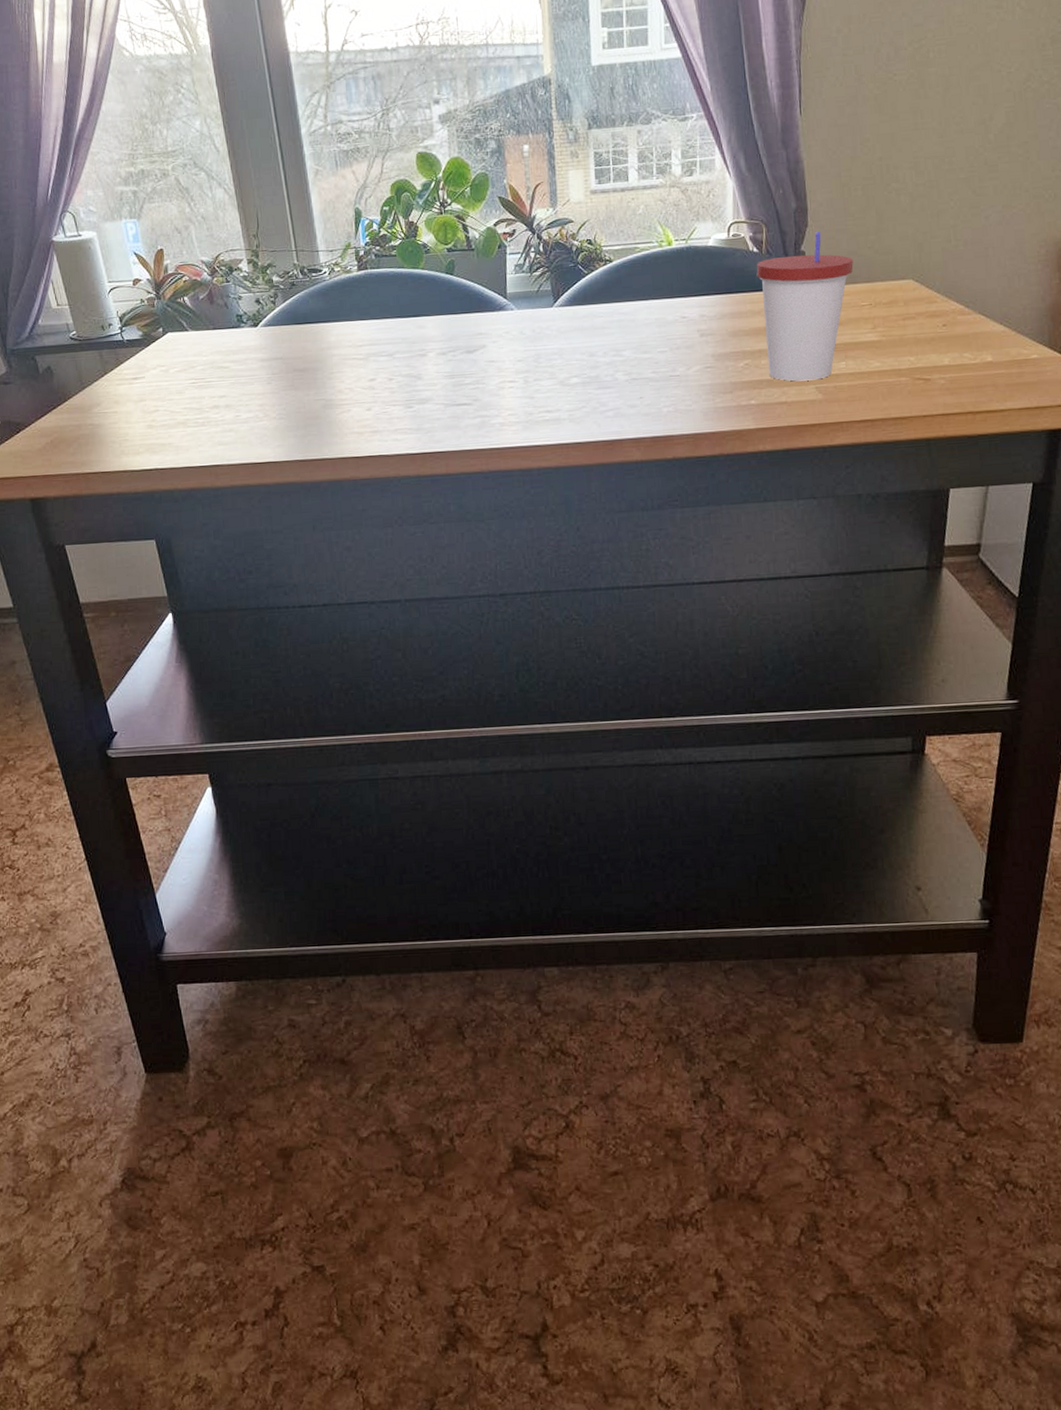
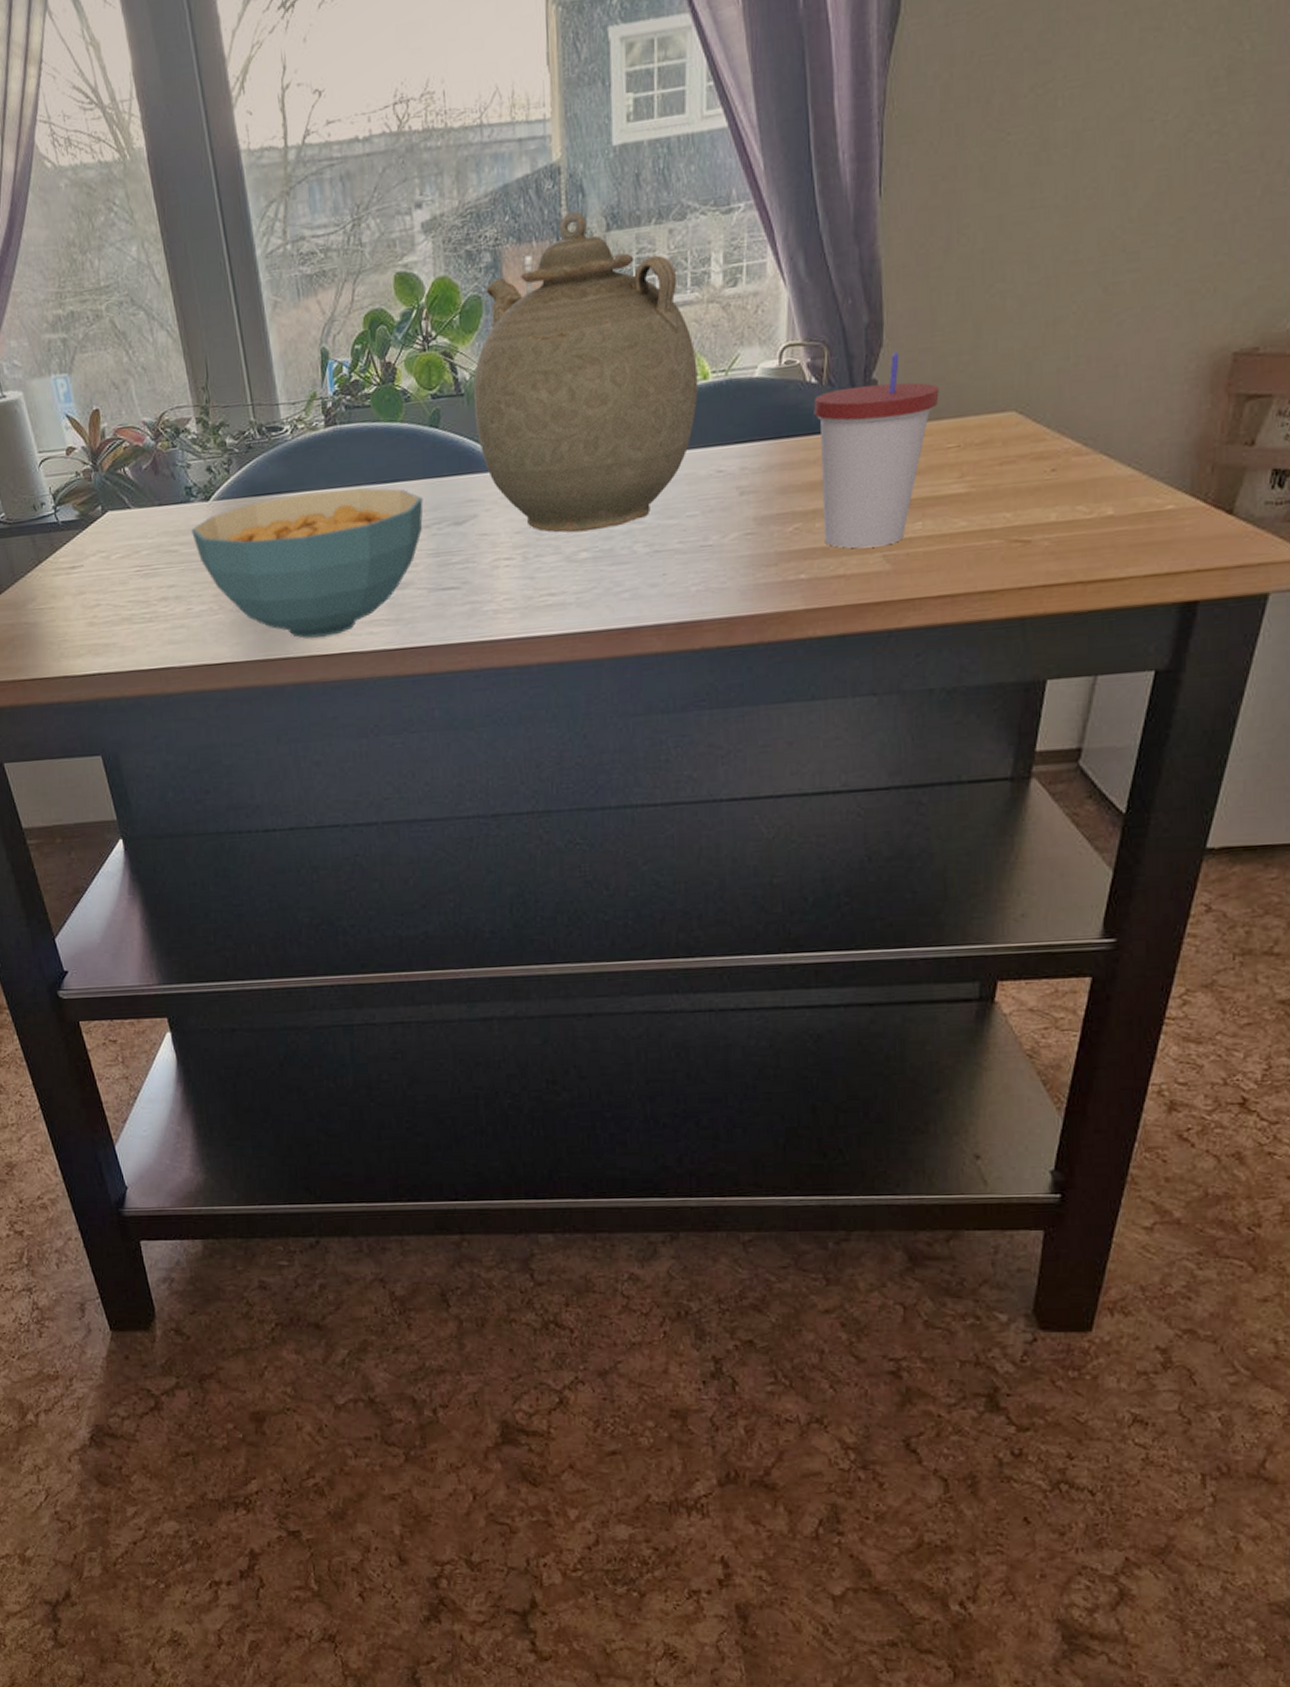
cereal bowl: none [241,321,441,443] -> present [191,488,423,638]
teapot: none [481,113,665,362] -> present [473,212,698,533]

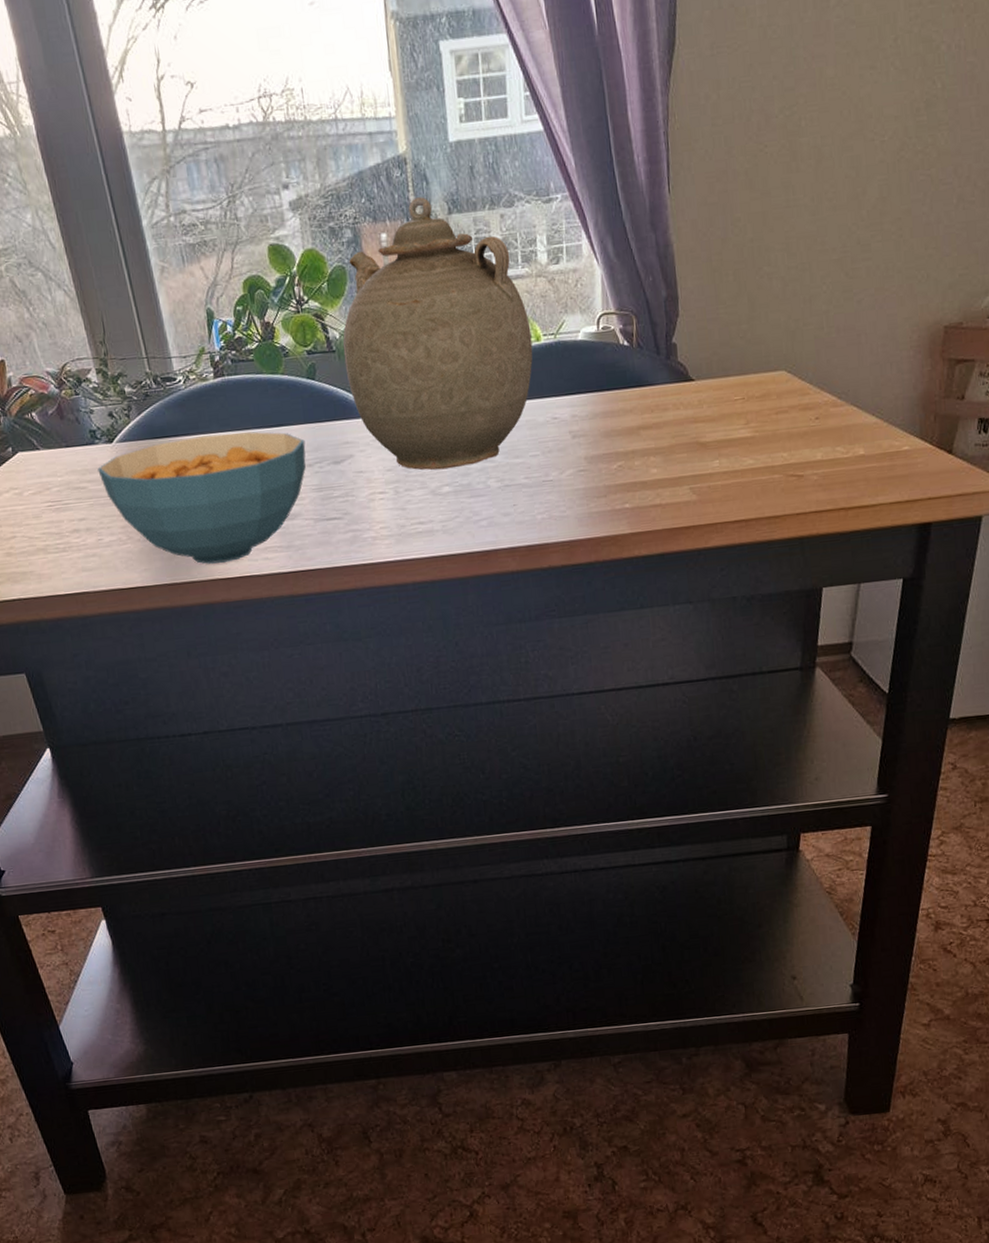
cup: present [813,352,939,549] -> none [627,321,726,483]

